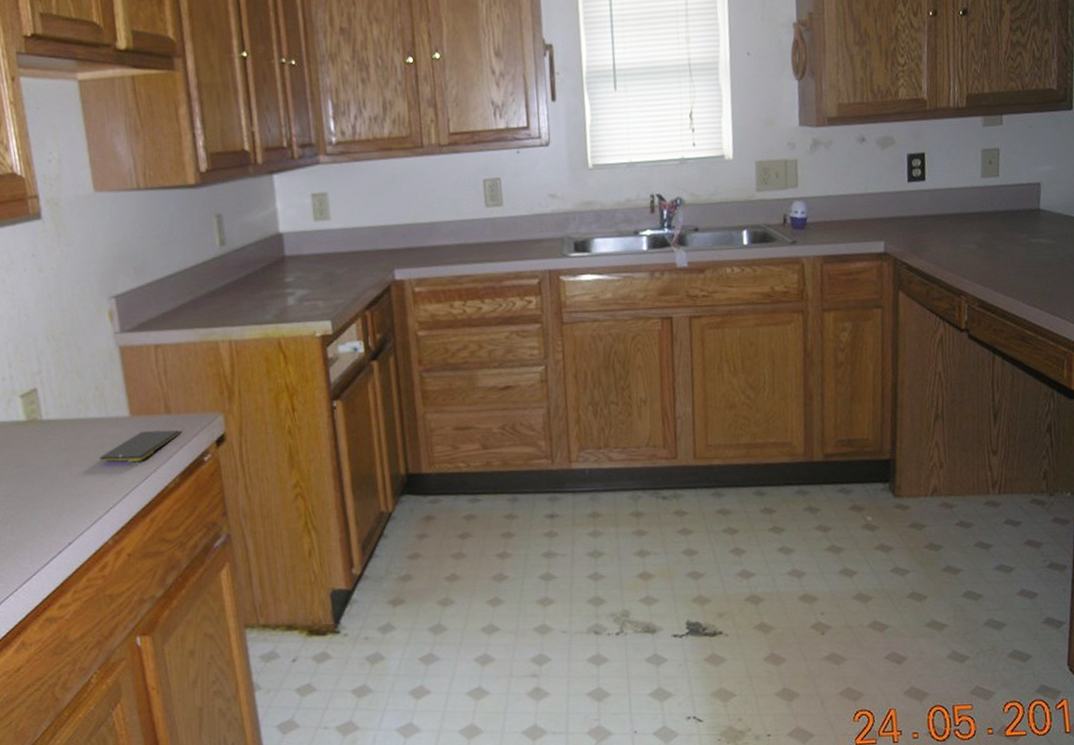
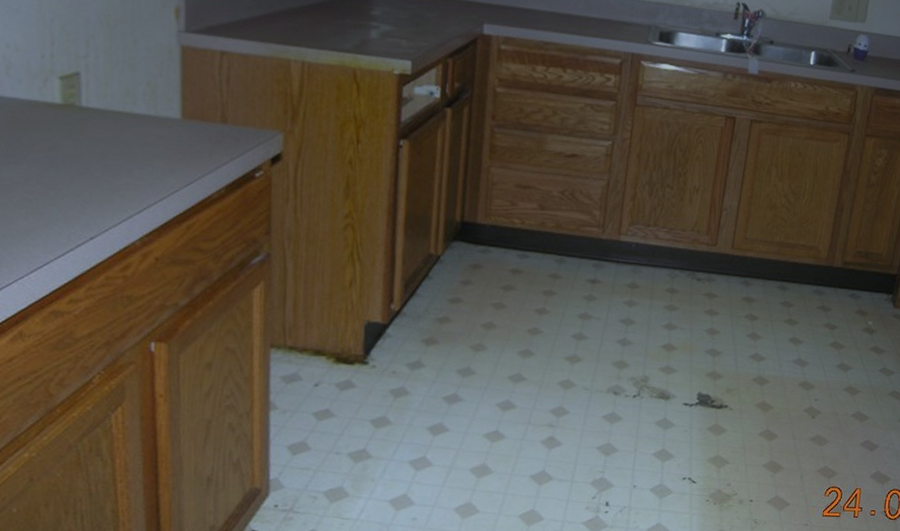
smartphone: present [100,429,180,463] -> none [140,137,234,167]

